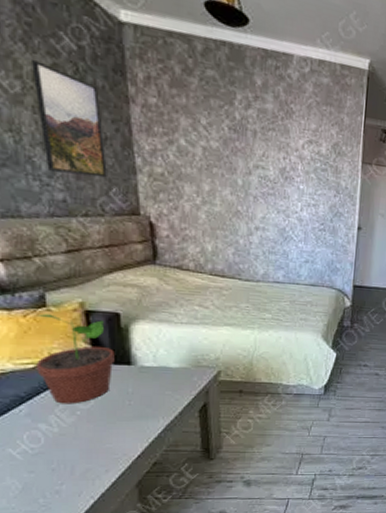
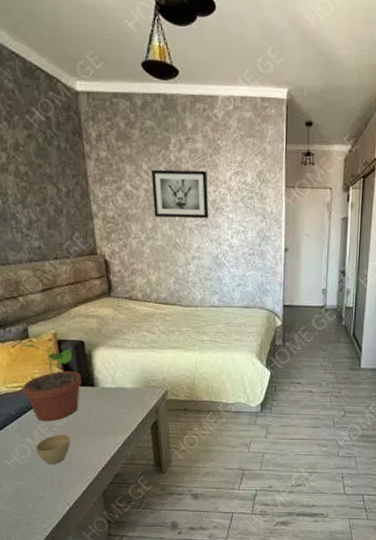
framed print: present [32,60,107,178] -> none [13,134,70,225]
cup: none [50,418,98,454] -> present [35,434,71,465]
wall art: none [211,125,278,188] -> present [152,169,209,219]

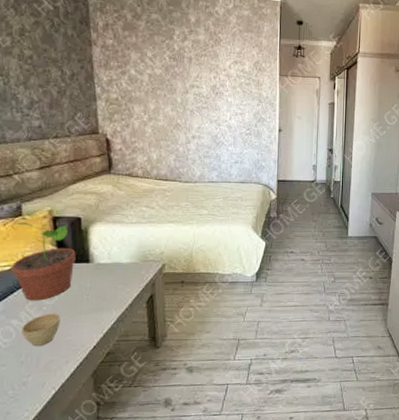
wall art: present [152,169,209,219] -> none [155,56,210,102]

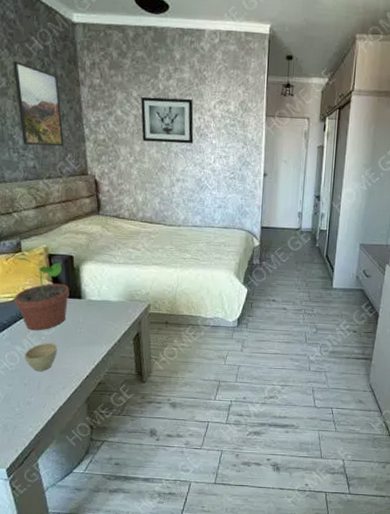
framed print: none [19,21,74,106] -> present [13,61,64,147]
wall art: none [155,56,210,102] -> present [141,96,194,144]

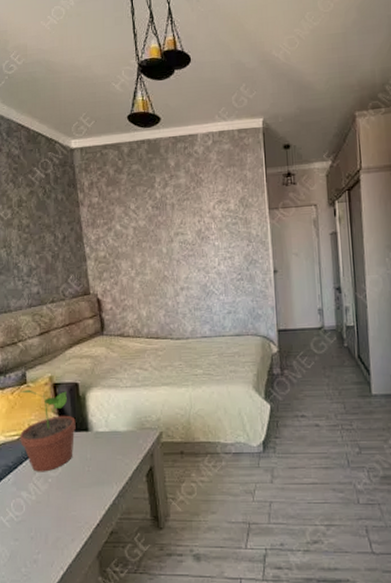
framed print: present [13,61,64,147] -> none [18,192,66,271]
cup: present [24,343,58,372] -> none [30,486,65,522]
wall art: present [141,96,194,144] -> none [139,203,195,253]

